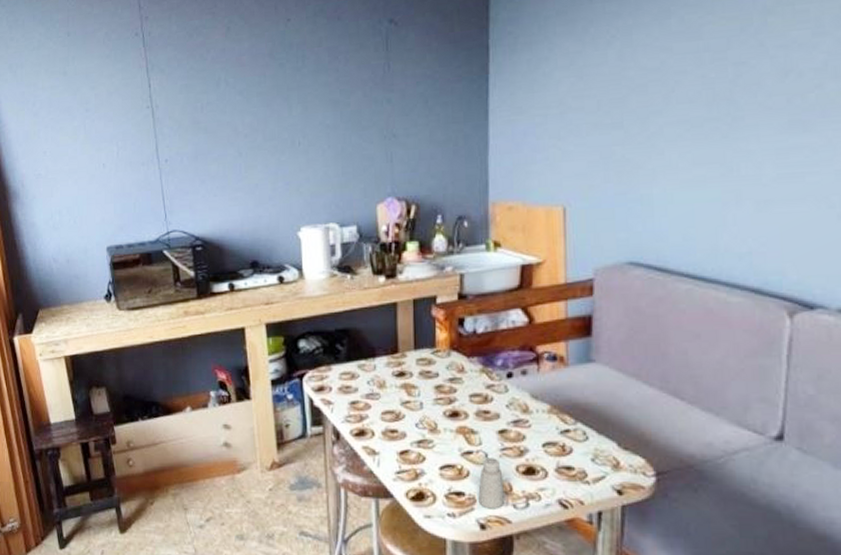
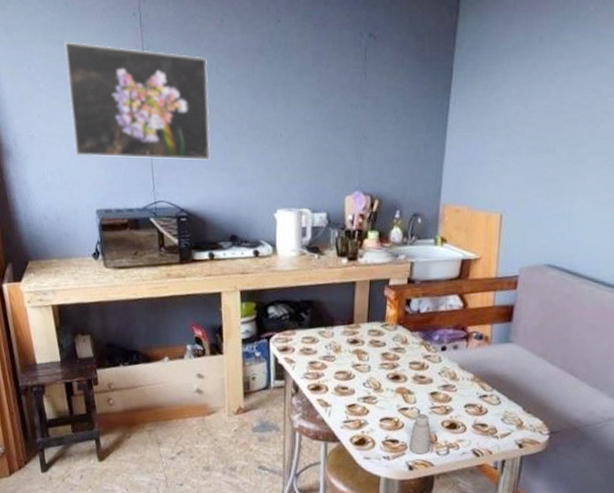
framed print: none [68,69,224,192] -> present [64,42,210,160]

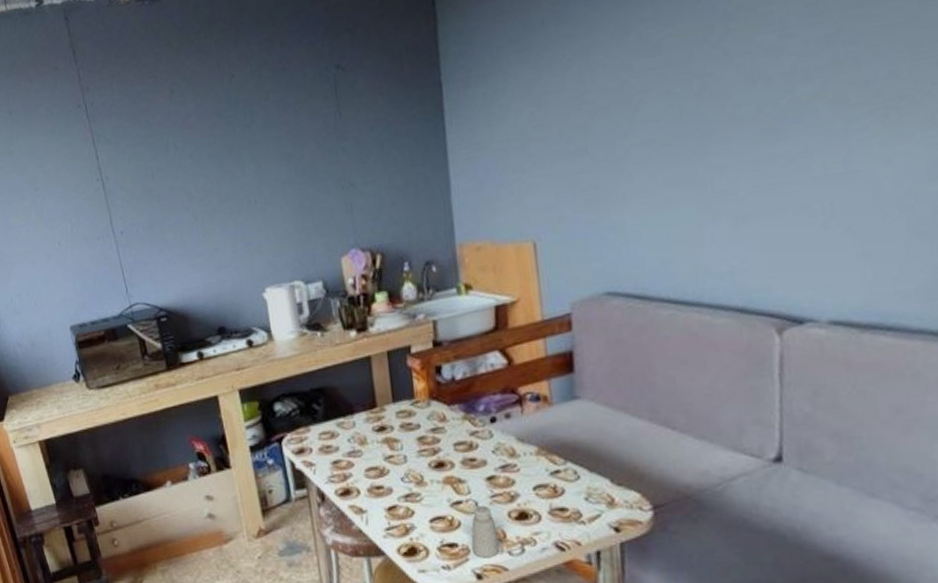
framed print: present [64,42,210,160] -> none [13,135,183,272]

